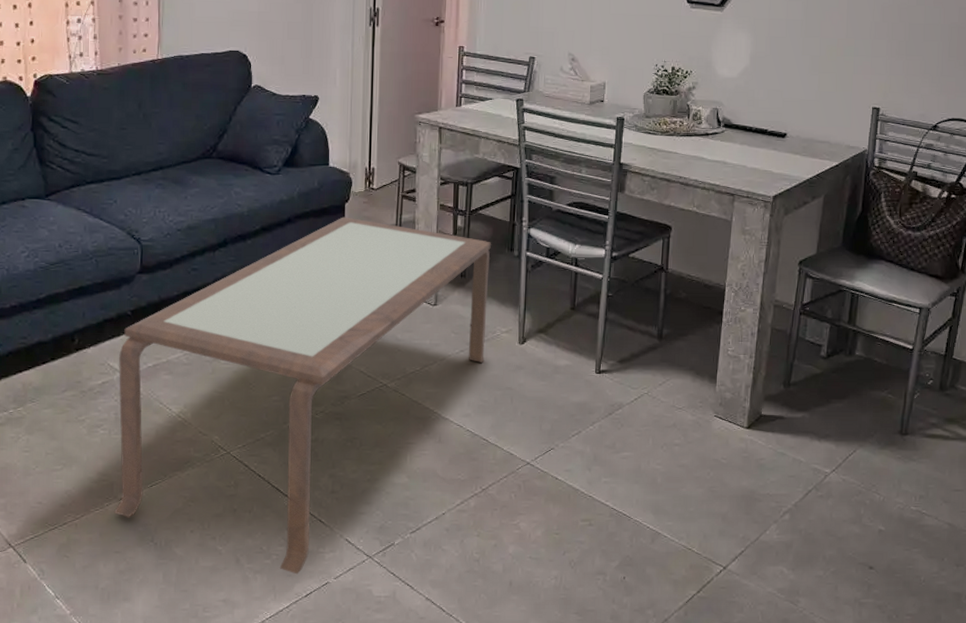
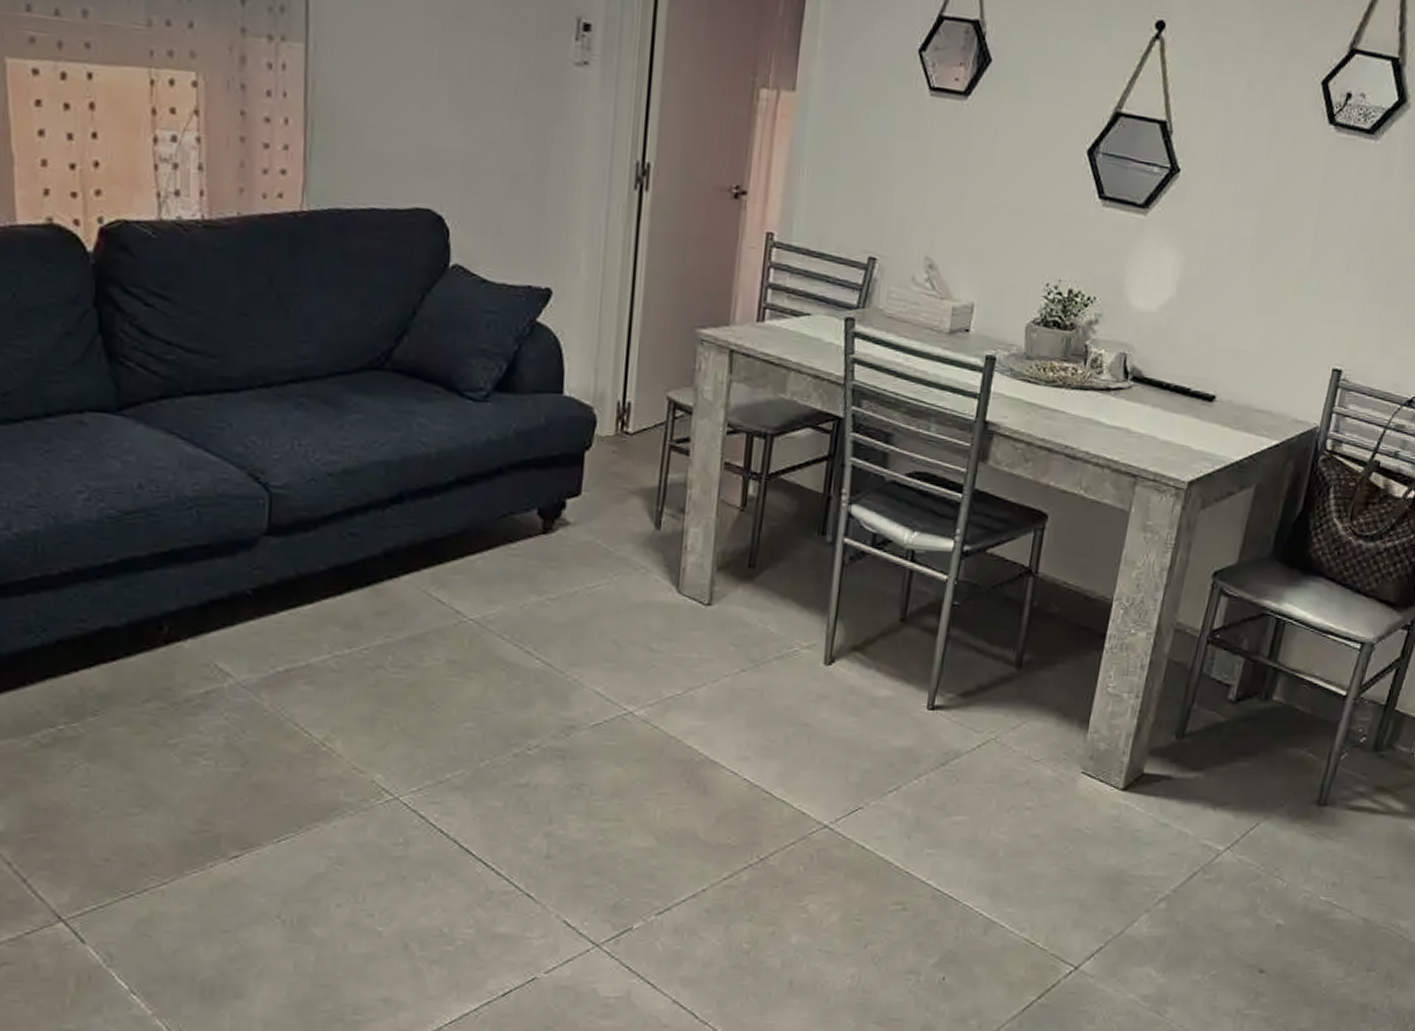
coffee table: present [114,217,491,575] -> none [222,470,795,967]

